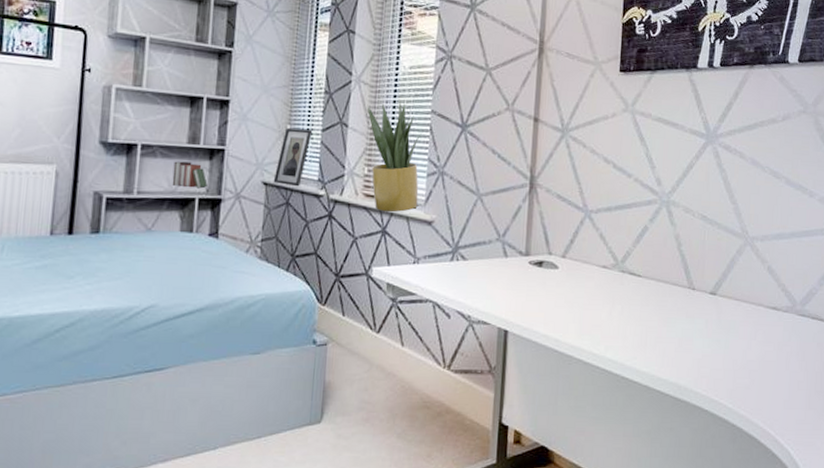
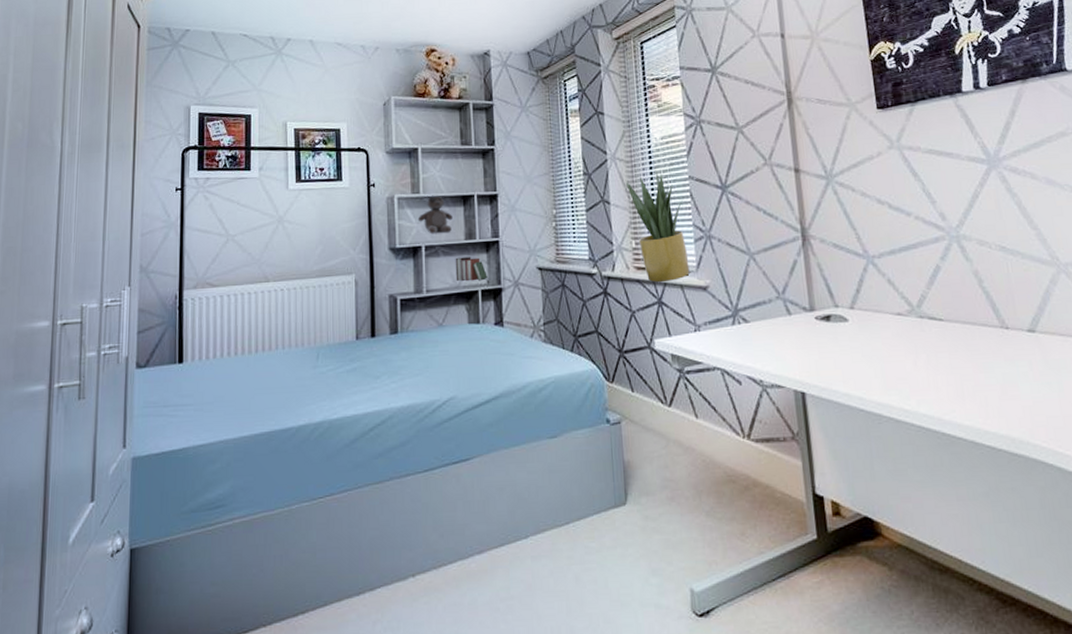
stuffed animal: none [136,90,177,134] -> present [417,195,452,235]
picture frame: present [273,128,313,187] -> none [547,211,578,268]

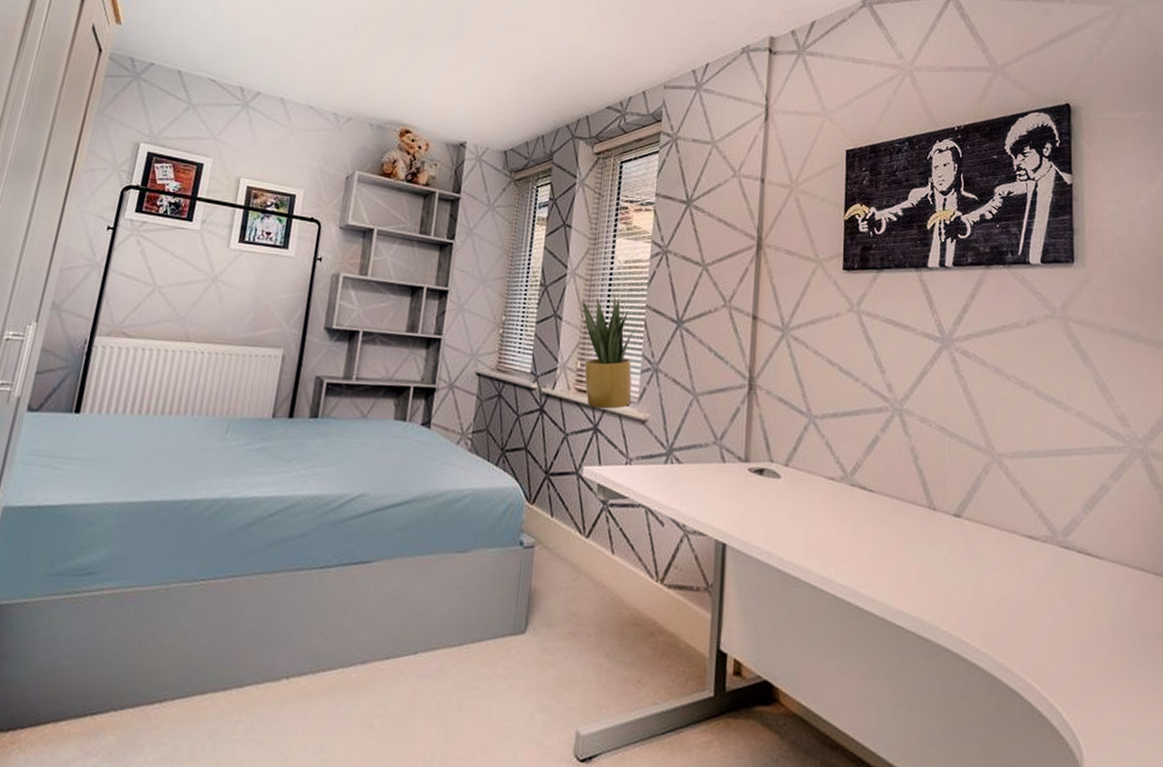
stuffed animal: present [417,195,452,235] -> none [360,279,398,322]
books: present [455,257,487,282] -> none [389,349,423,377]

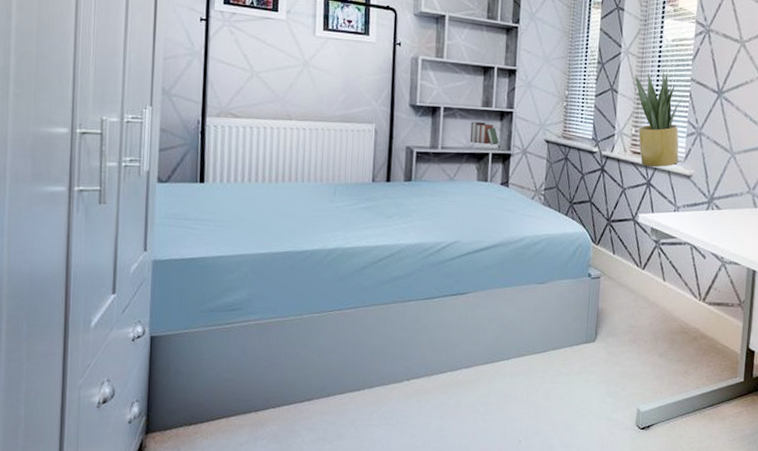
books: none [389,349,423,377] -> present [469,121,499,145]

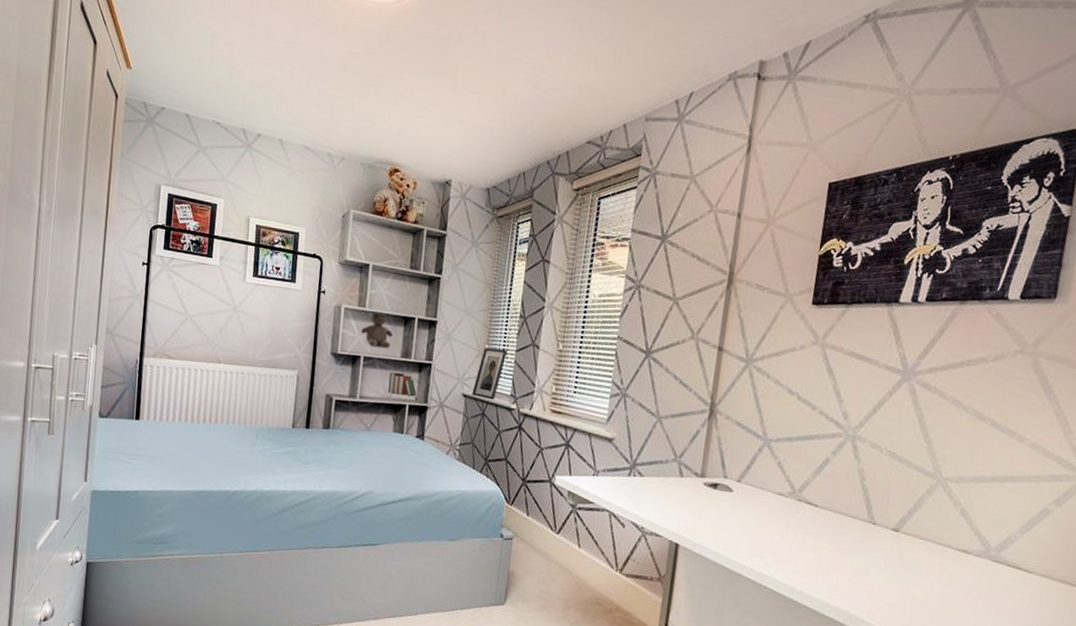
stuffed animal: none [439,61,472,99] -> present [360,310,393,349]
picture frame: none [554,94,587,144] -> present [471,348,508,400]
planter: present [634,70,682,168] -> none [557,326,607,429]

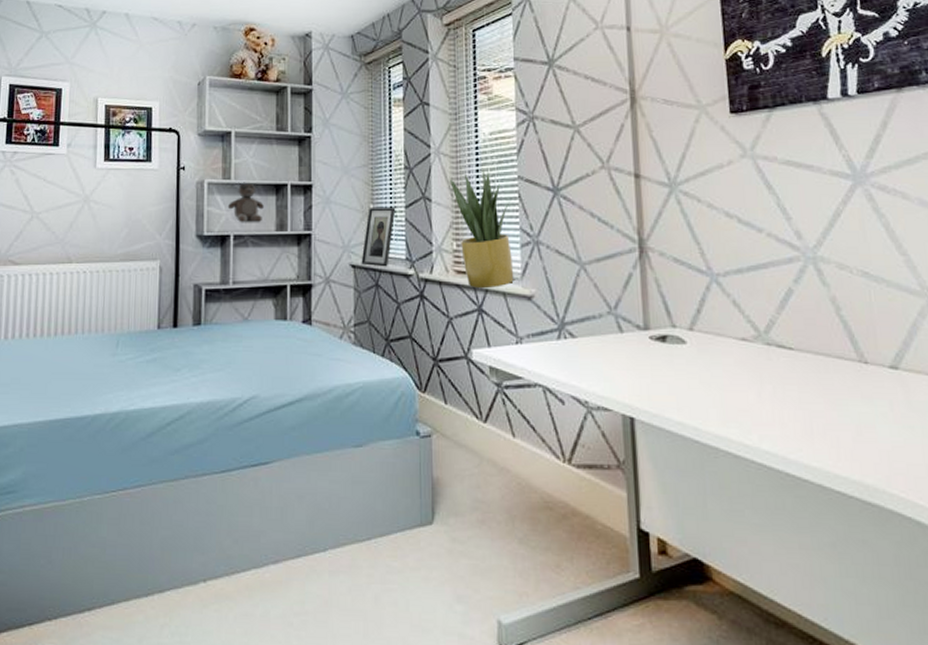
books: present [387,372,417,397] -> none [264,249,297,275]
planter: none [557,326,607,429] -> present [449,169,514,289]

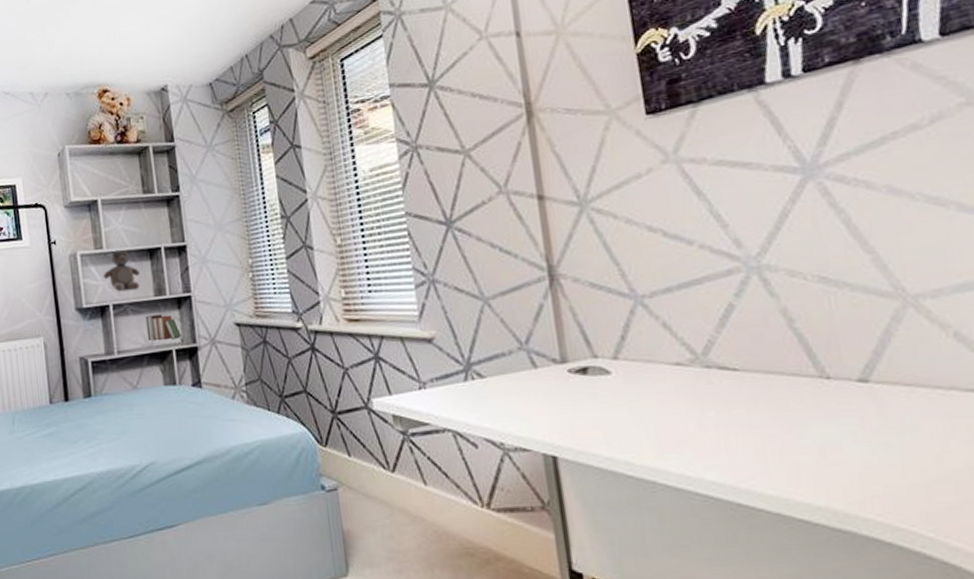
books: none [264,249,297,275] -> present [145,314,181,341]
picture frame: present [361,206,396,267] -> none [245,259,277,323]
planter: present [449,169,514,289] -> none [330,209,411,336]

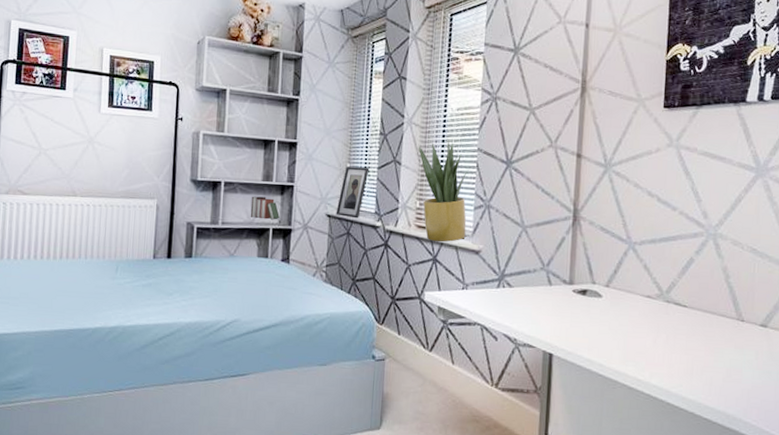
stuffed animal: present [103,249,140,292] -> none [220,135,253,173]
picture frame: none [245,259,277,323] -> present [336,167,370,219]
planter: none [330,209,411,336] -> present [418,140,469,243]

